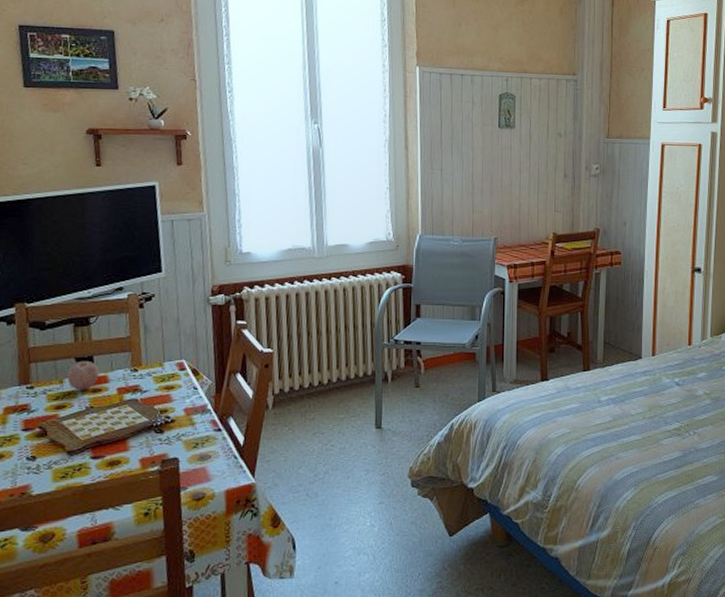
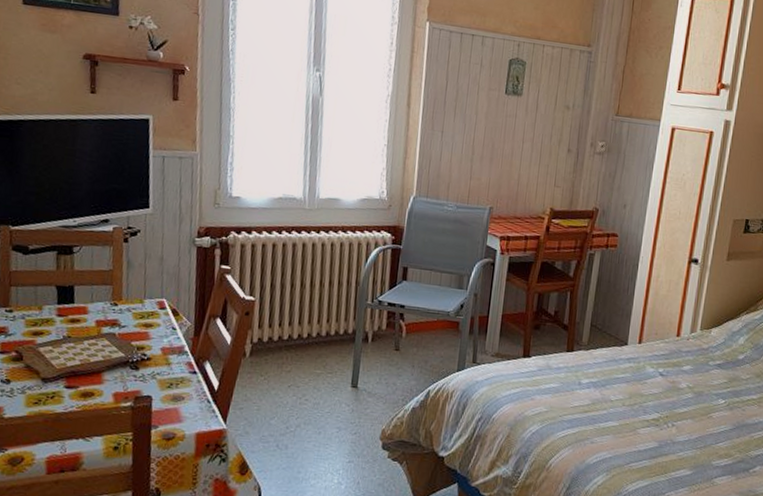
fruit: present [67,360,99,390] -> none [46,289,79,319]

